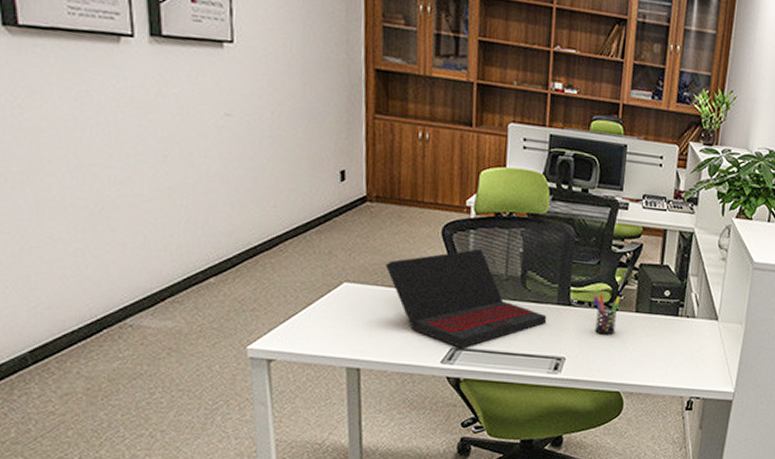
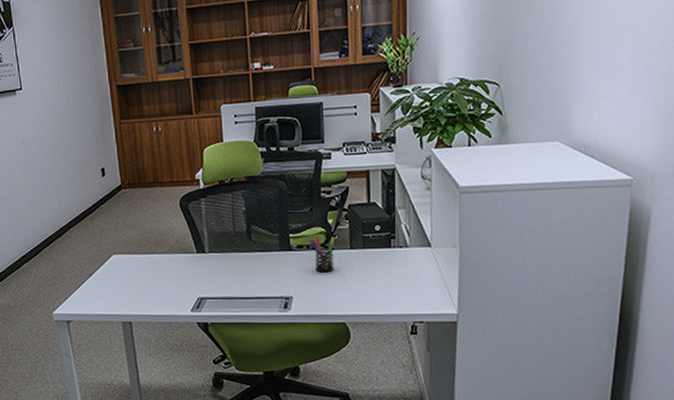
laptop: present [385,248,547,348] -> none [140,212,273,297]

